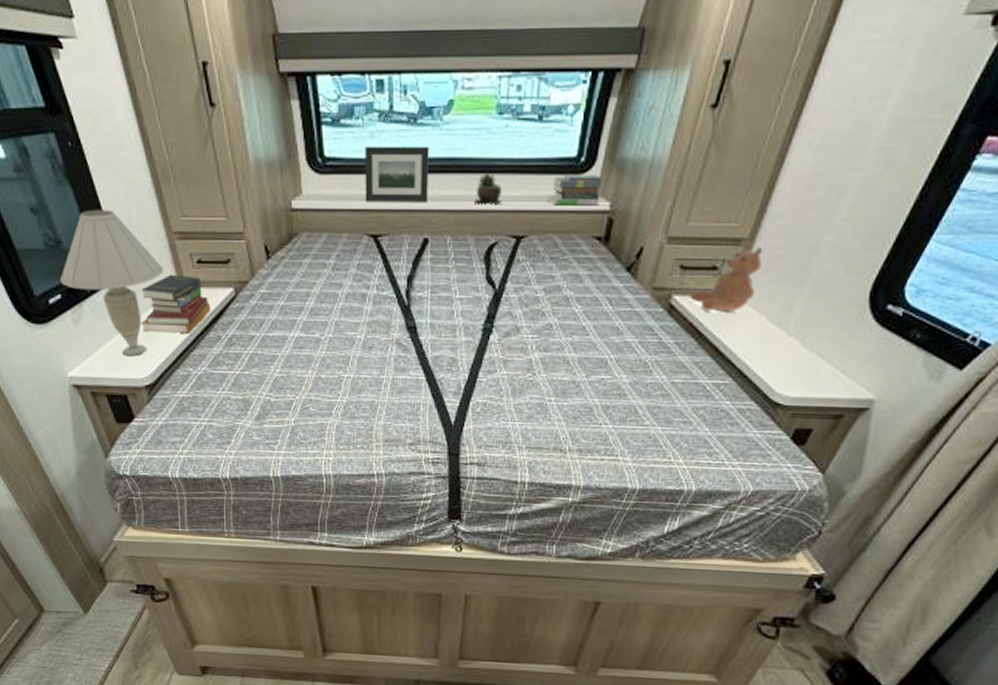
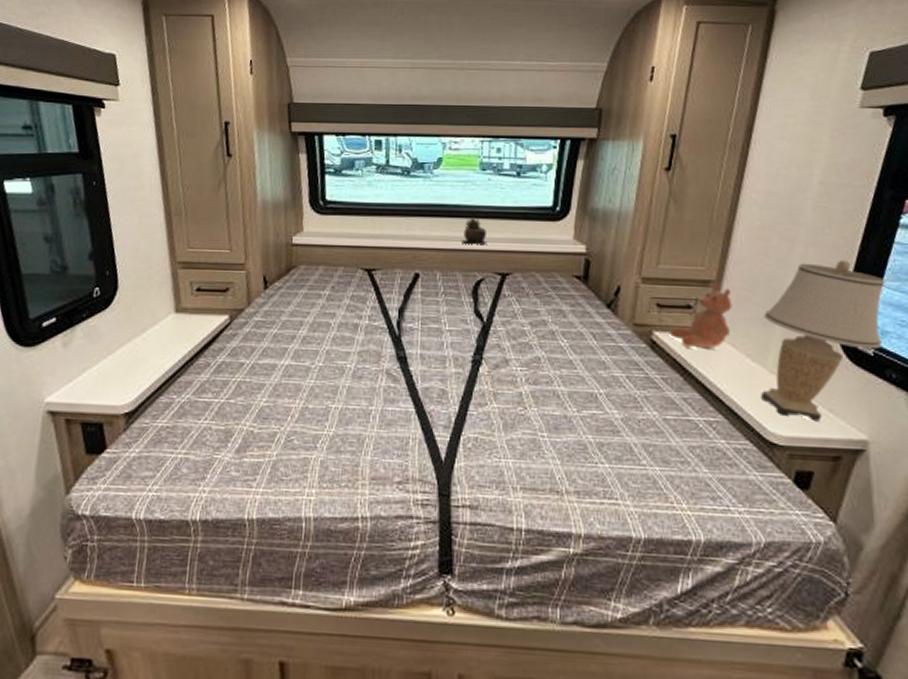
table lamp: present [59,209,163,357] -> none [58,239,162,382]
books: present [141,275,211,333] -> none [131,302,204,359]
picture frame: present [365,146,429,203] -> none [361,193,421,242]
books: present [547,175,601,206] -> none [528,221,576,248]
table lamp: none [773,211,936,383] -> present [760,260,885,422]

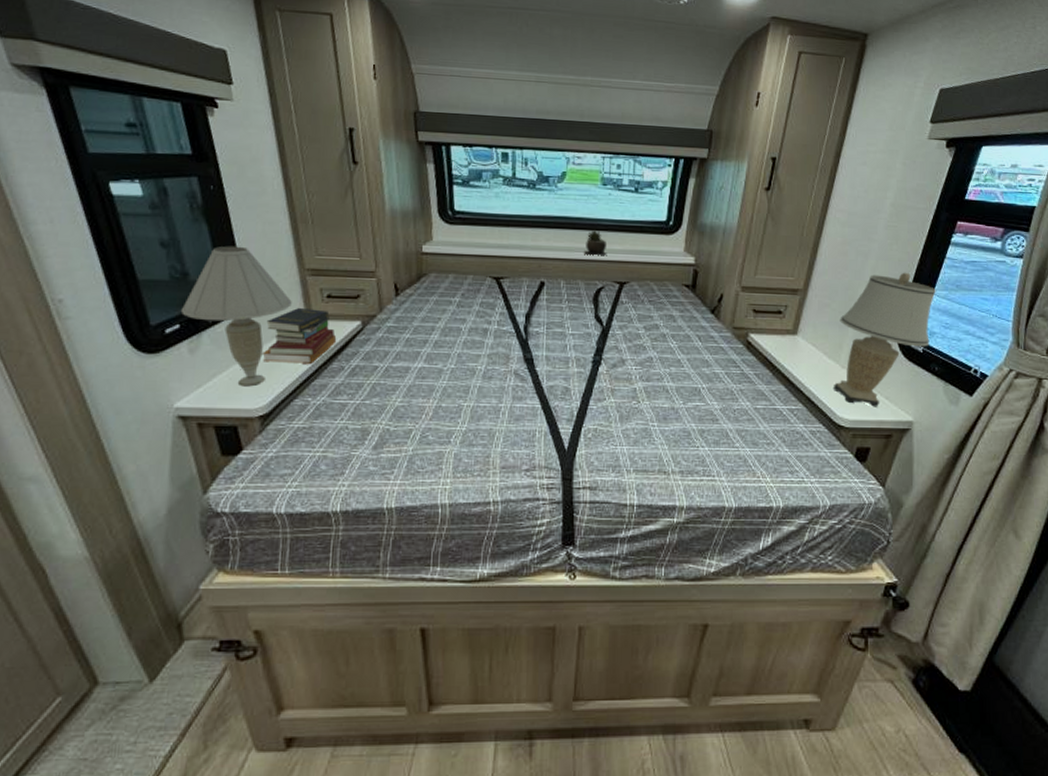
table lamp: none [58,239,162,382] -> present [180,246,292,387]
books: none [131,302,204,359] -> present [262,308,337,364]
stuffed animal: present [669,284,733,348] -> none [762,293,815,347]

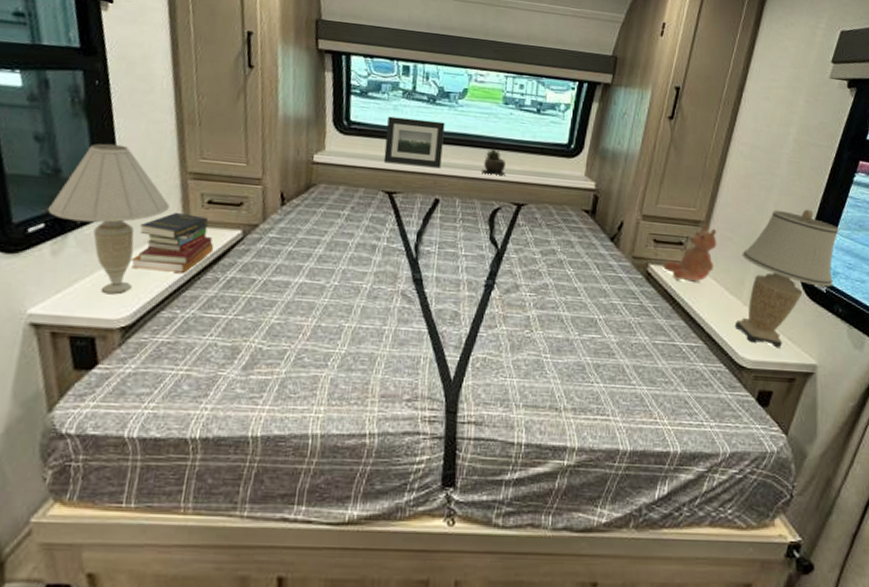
picture frame: none [489,204,546,252] -> present [383,116,445,169]
stuffed animal: none [762,293,815,347] -> present [662,224,717,281]

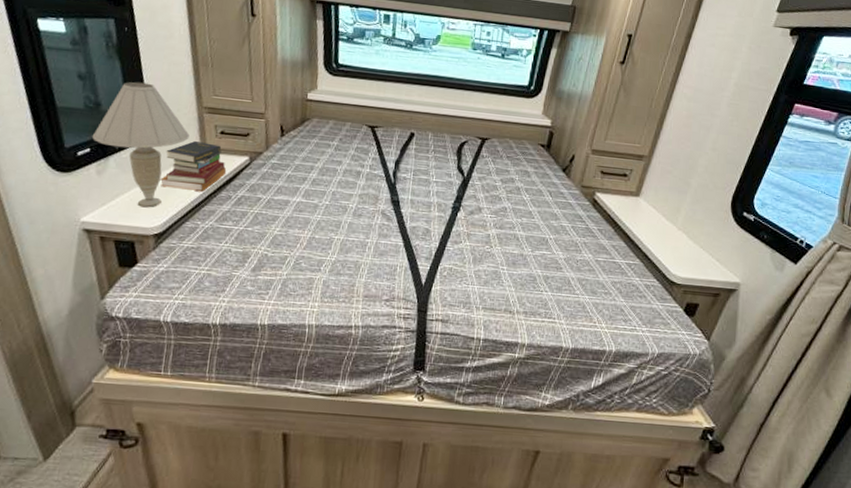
picture frame: present [383,116,445,169] -> none [367,60,420,107]
succulent plant: present [482,149,506,176] -> none [452,89,473,114]
stuffed animal: present [662,224,717,281] -> none [607,159,659,208]
table lamp: present [734,209,839,348] -> none [668,146,770,268]

